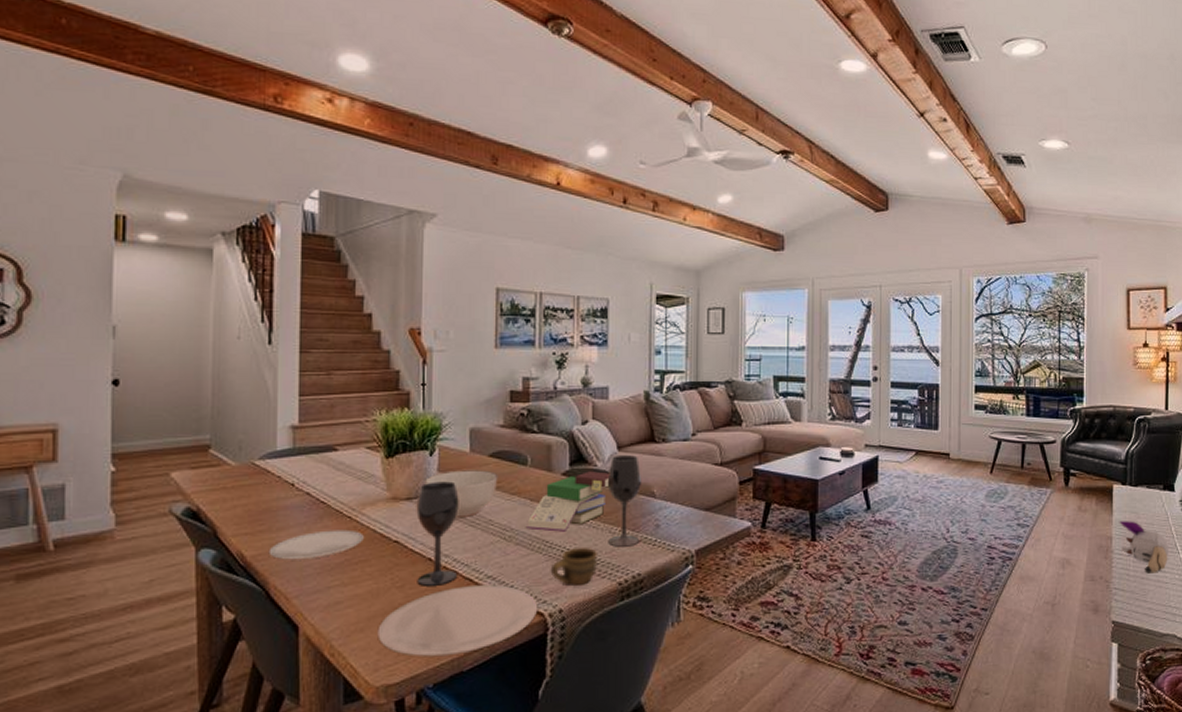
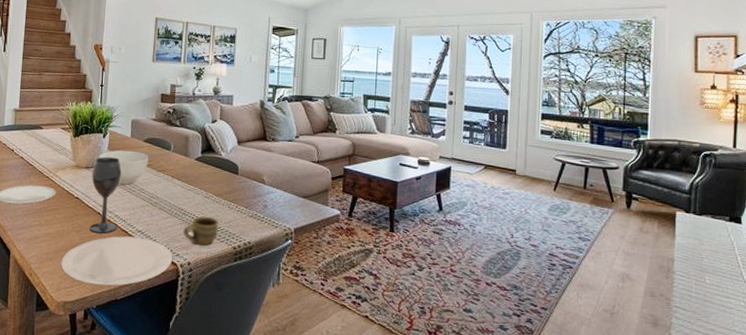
book: present [527,471,610,532] -> none [168,159,231,203]
wine glass: present [607,455,641,547] -> none [227,149,255,220]
fox mask: present [1118,521,1169,574] -> none [680,245,735,298]

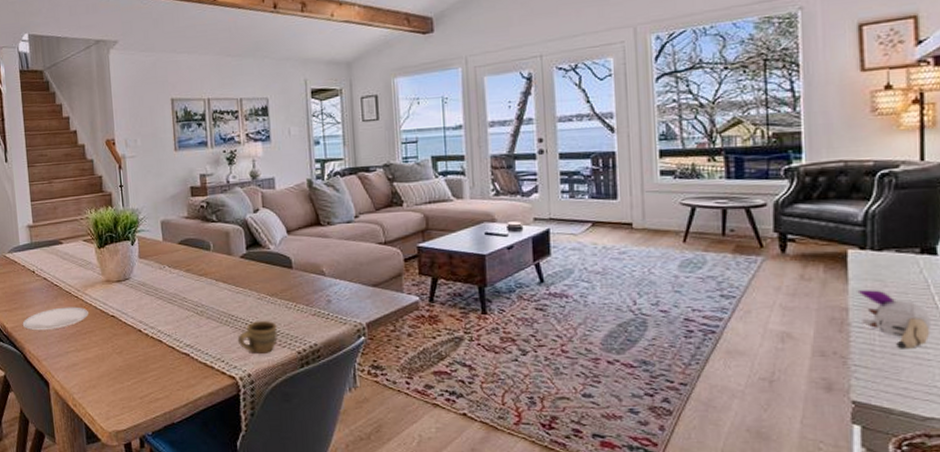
plate: present [61,236,173,287] -> none [106,351,231,410]
wine glass: present [89,157,122,234] -> none [125,266,162,352]
bowl: present [98,150,150,186] -> none [128,255,188,297]
fox mask: none [680,245,735,298] -> present [855,290,932,349]

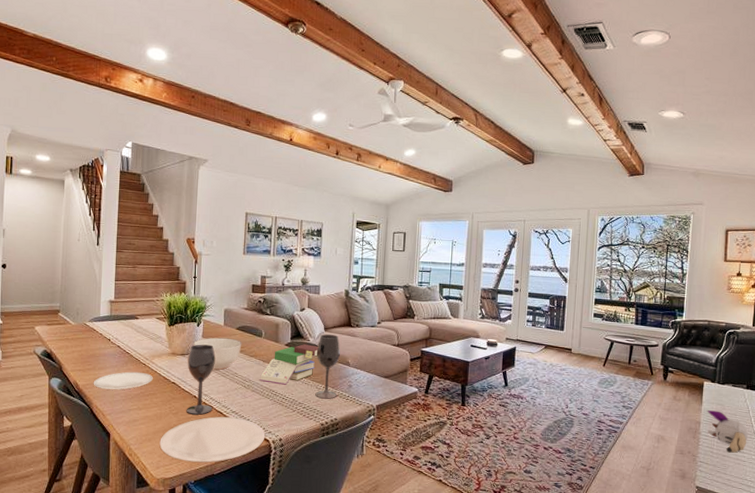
plate: none [106,351,231,410] -> present [159,416,266,463]
wine glass: none [125,266,162,352] -> present [186,344,216,415]
bowl: none [128,255,188,297] -> present [192,337,242,371]
book: none [214,253,283,307] -> present [260,344,319,385]
cup: present [237,320,278,355] -> none [274,396,308,424]
wine glass: none [280,238,313,320] -> present [315,334,340,399]

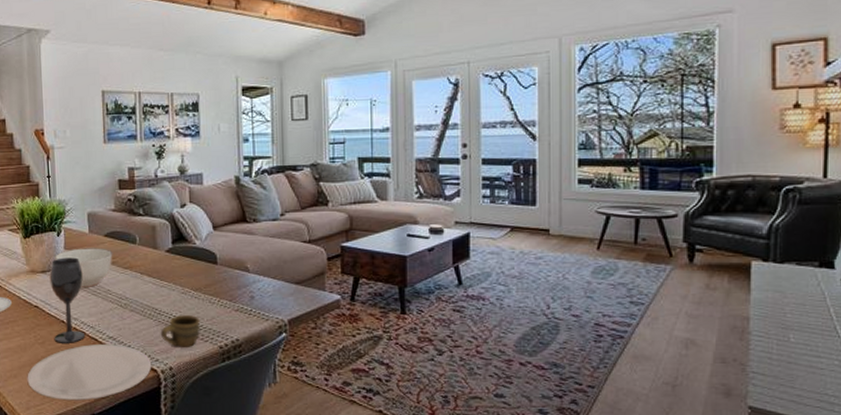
book: present [260,344,319,385] -> none [138,249,208,301]
cup: none [274,396,308,424] -> present [160,314,201,348]
wine glass: present [315,334,340,399] -> none [205,234,236,315]
fox mask: present [706,410,749,453] -> none [757,300,826,358]

